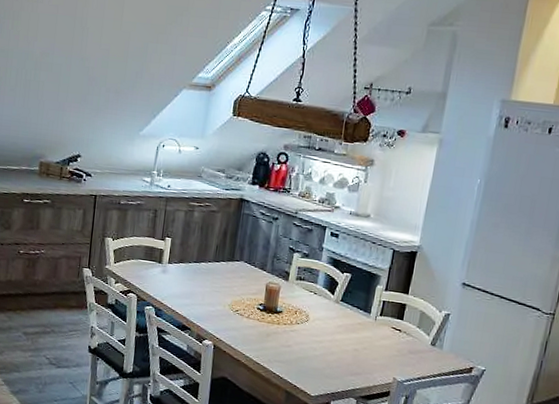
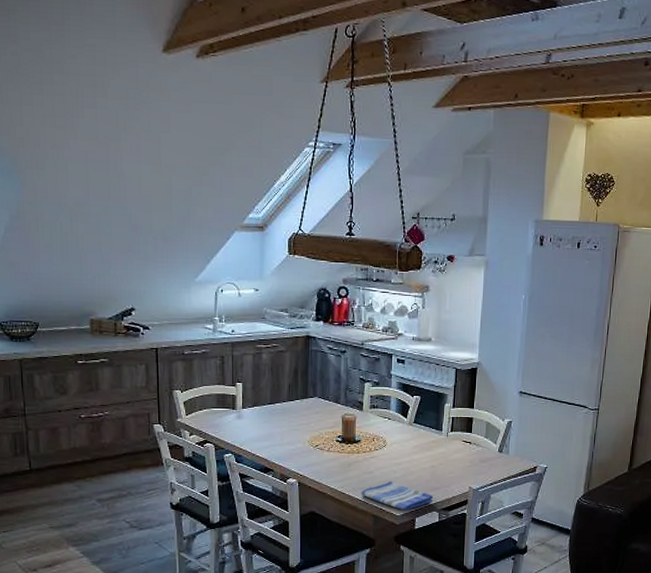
dish towel: none [276,358,353,392] -> present [361,481,434,511]

